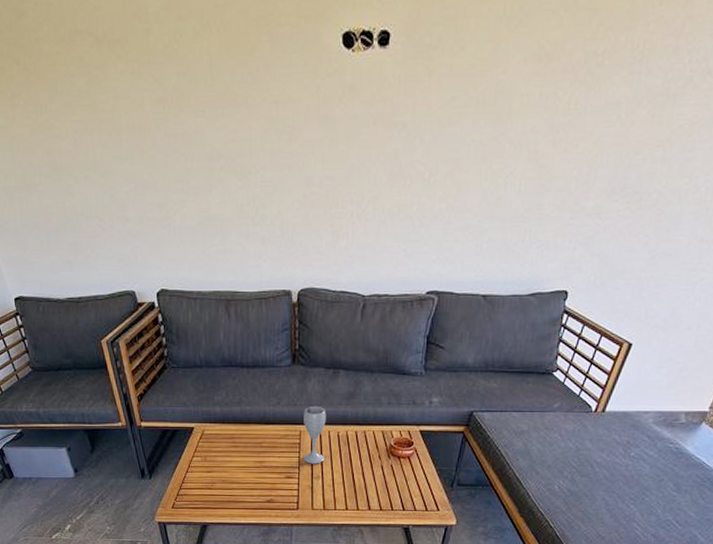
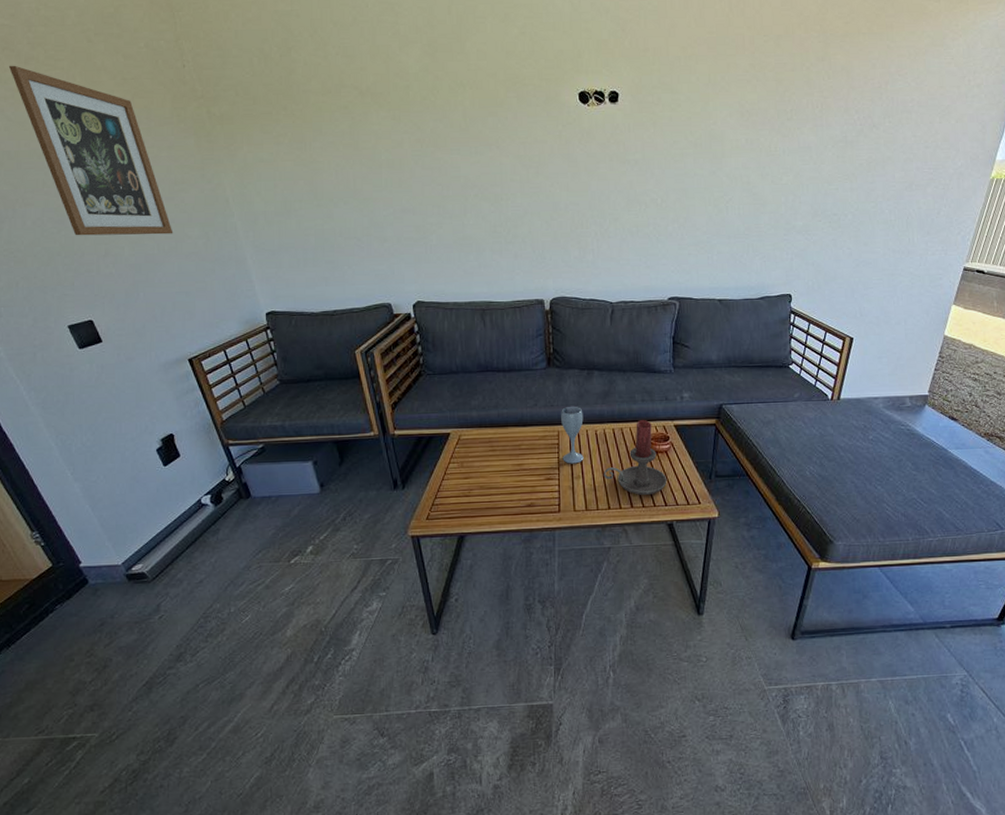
candle holder: none [343,423,408,499] -> present [603,419,668,495]

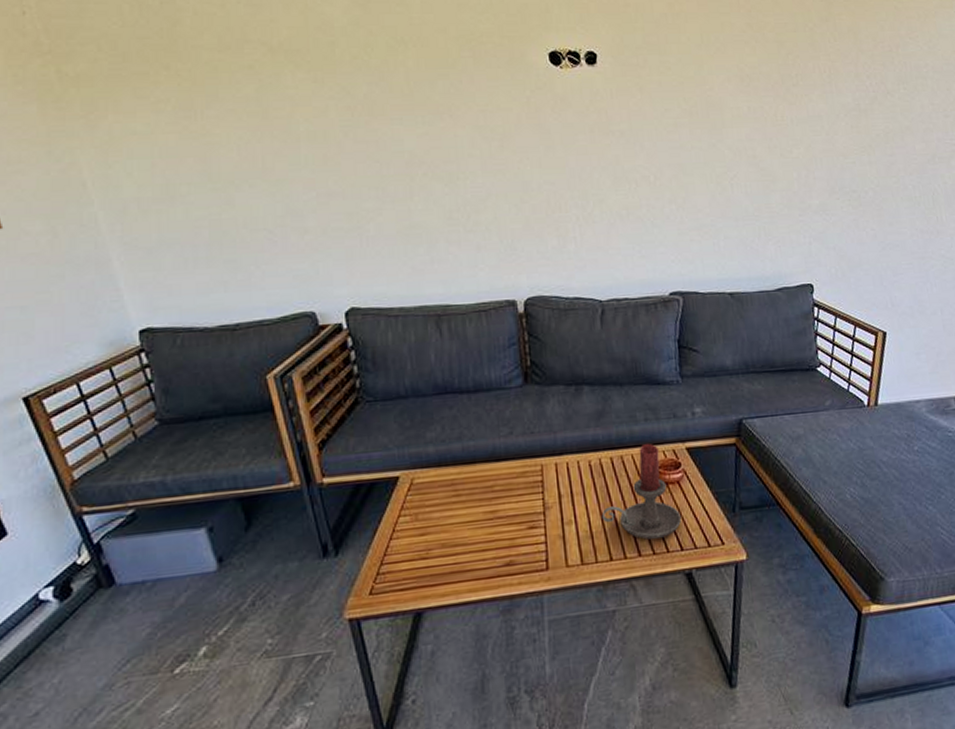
cup: present [561,406,584,464] -> none [544,431,576,506]

